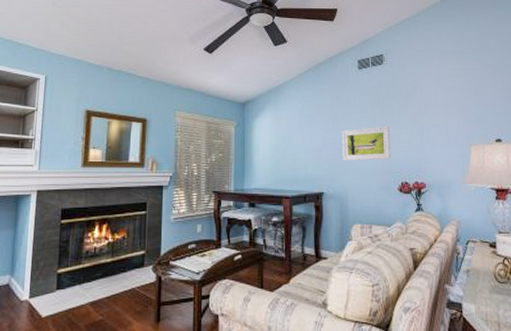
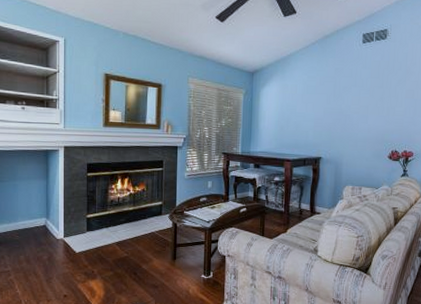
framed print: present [342,126,392,161] -> none [341,99,386,130]

